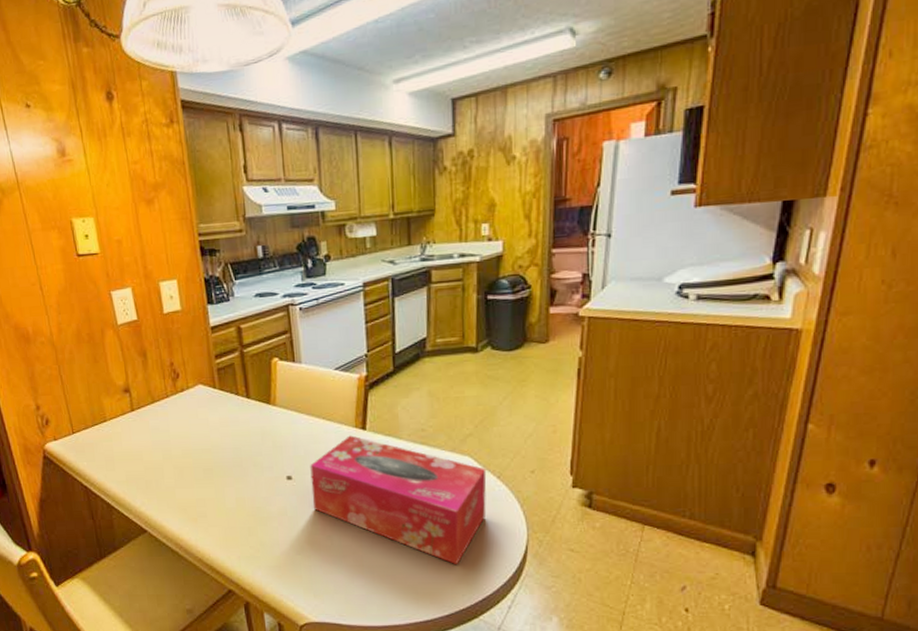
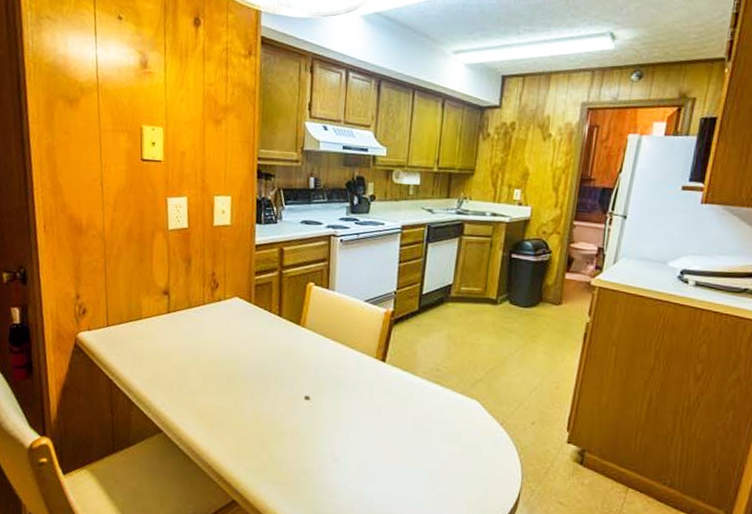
tissue box: present [310,435,487,565] -> none [325,365,491,504]

